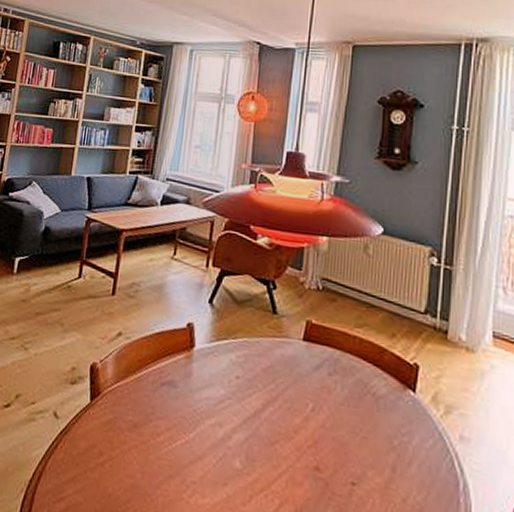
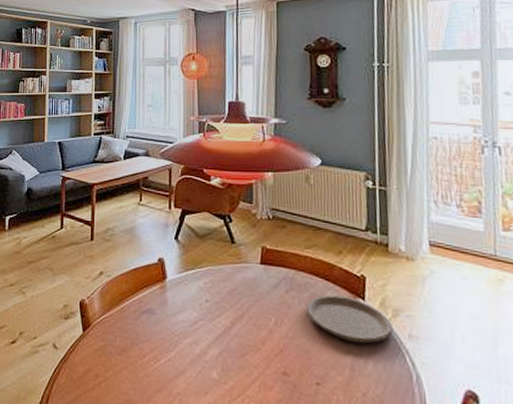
plate: none [349,382,443,442] -> present [306,295,393,344]

